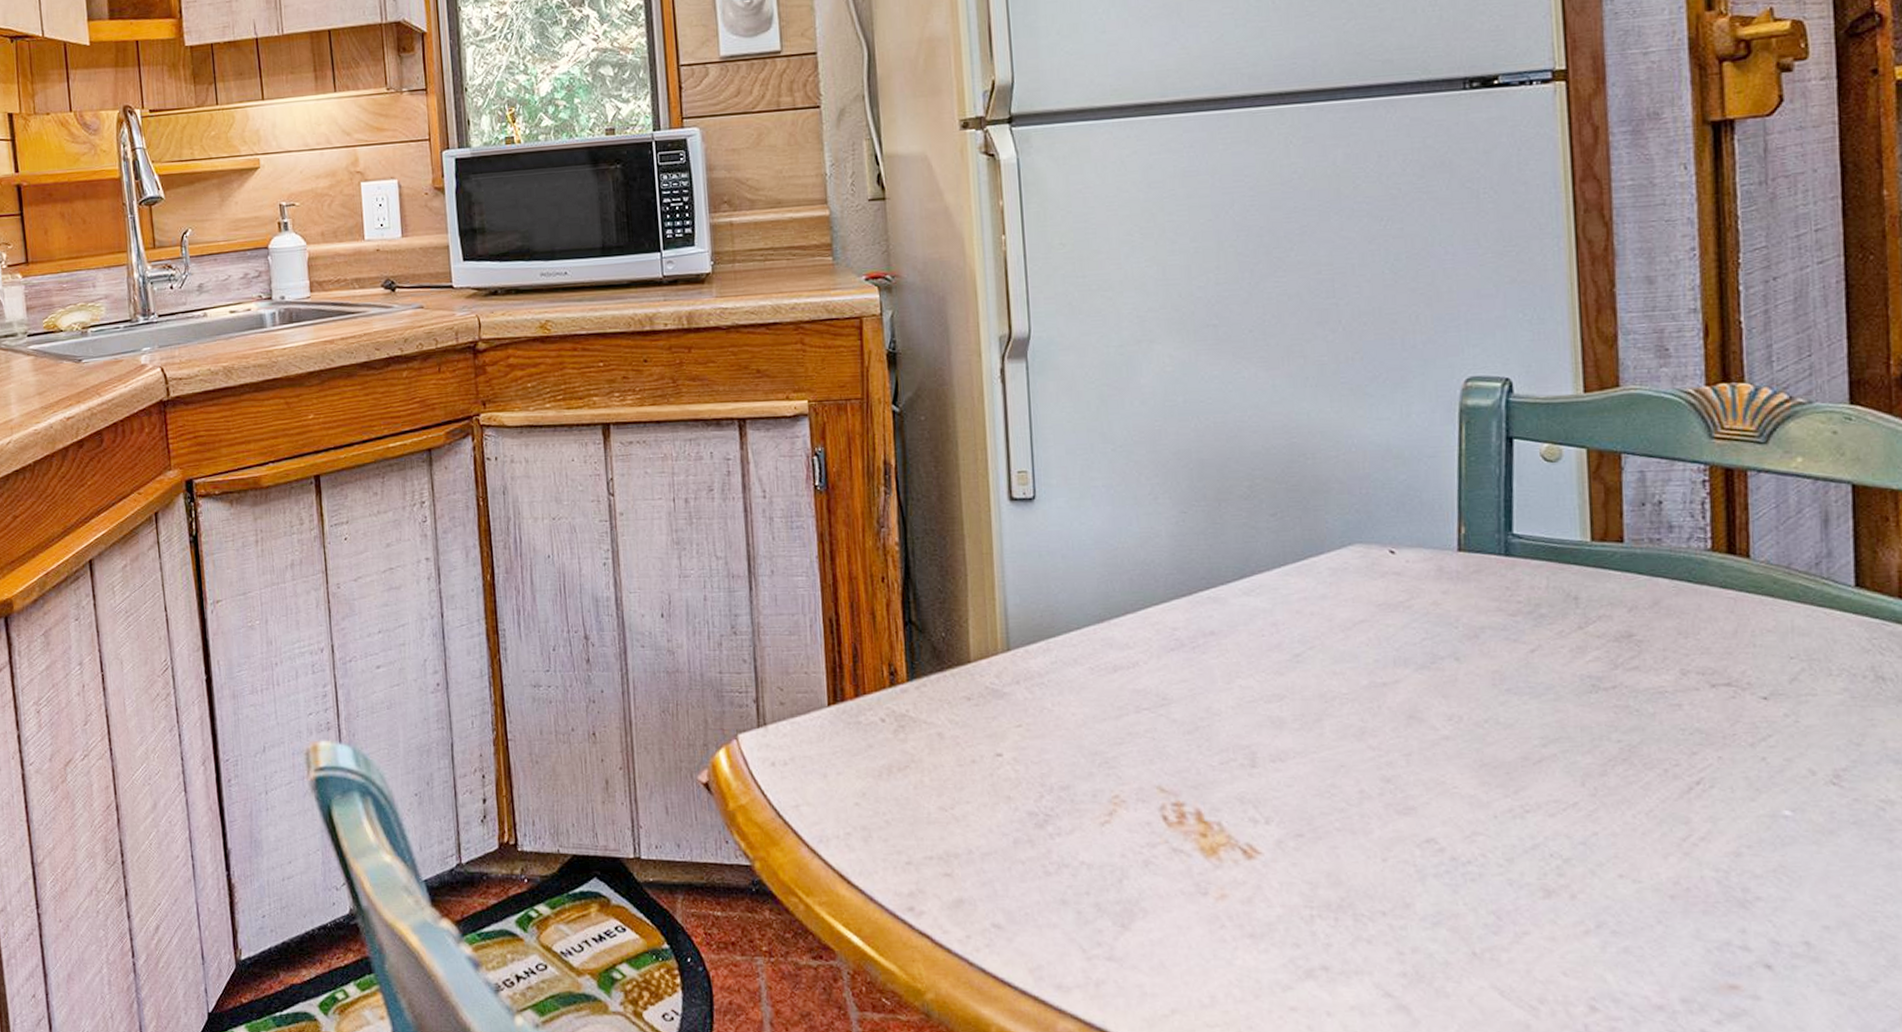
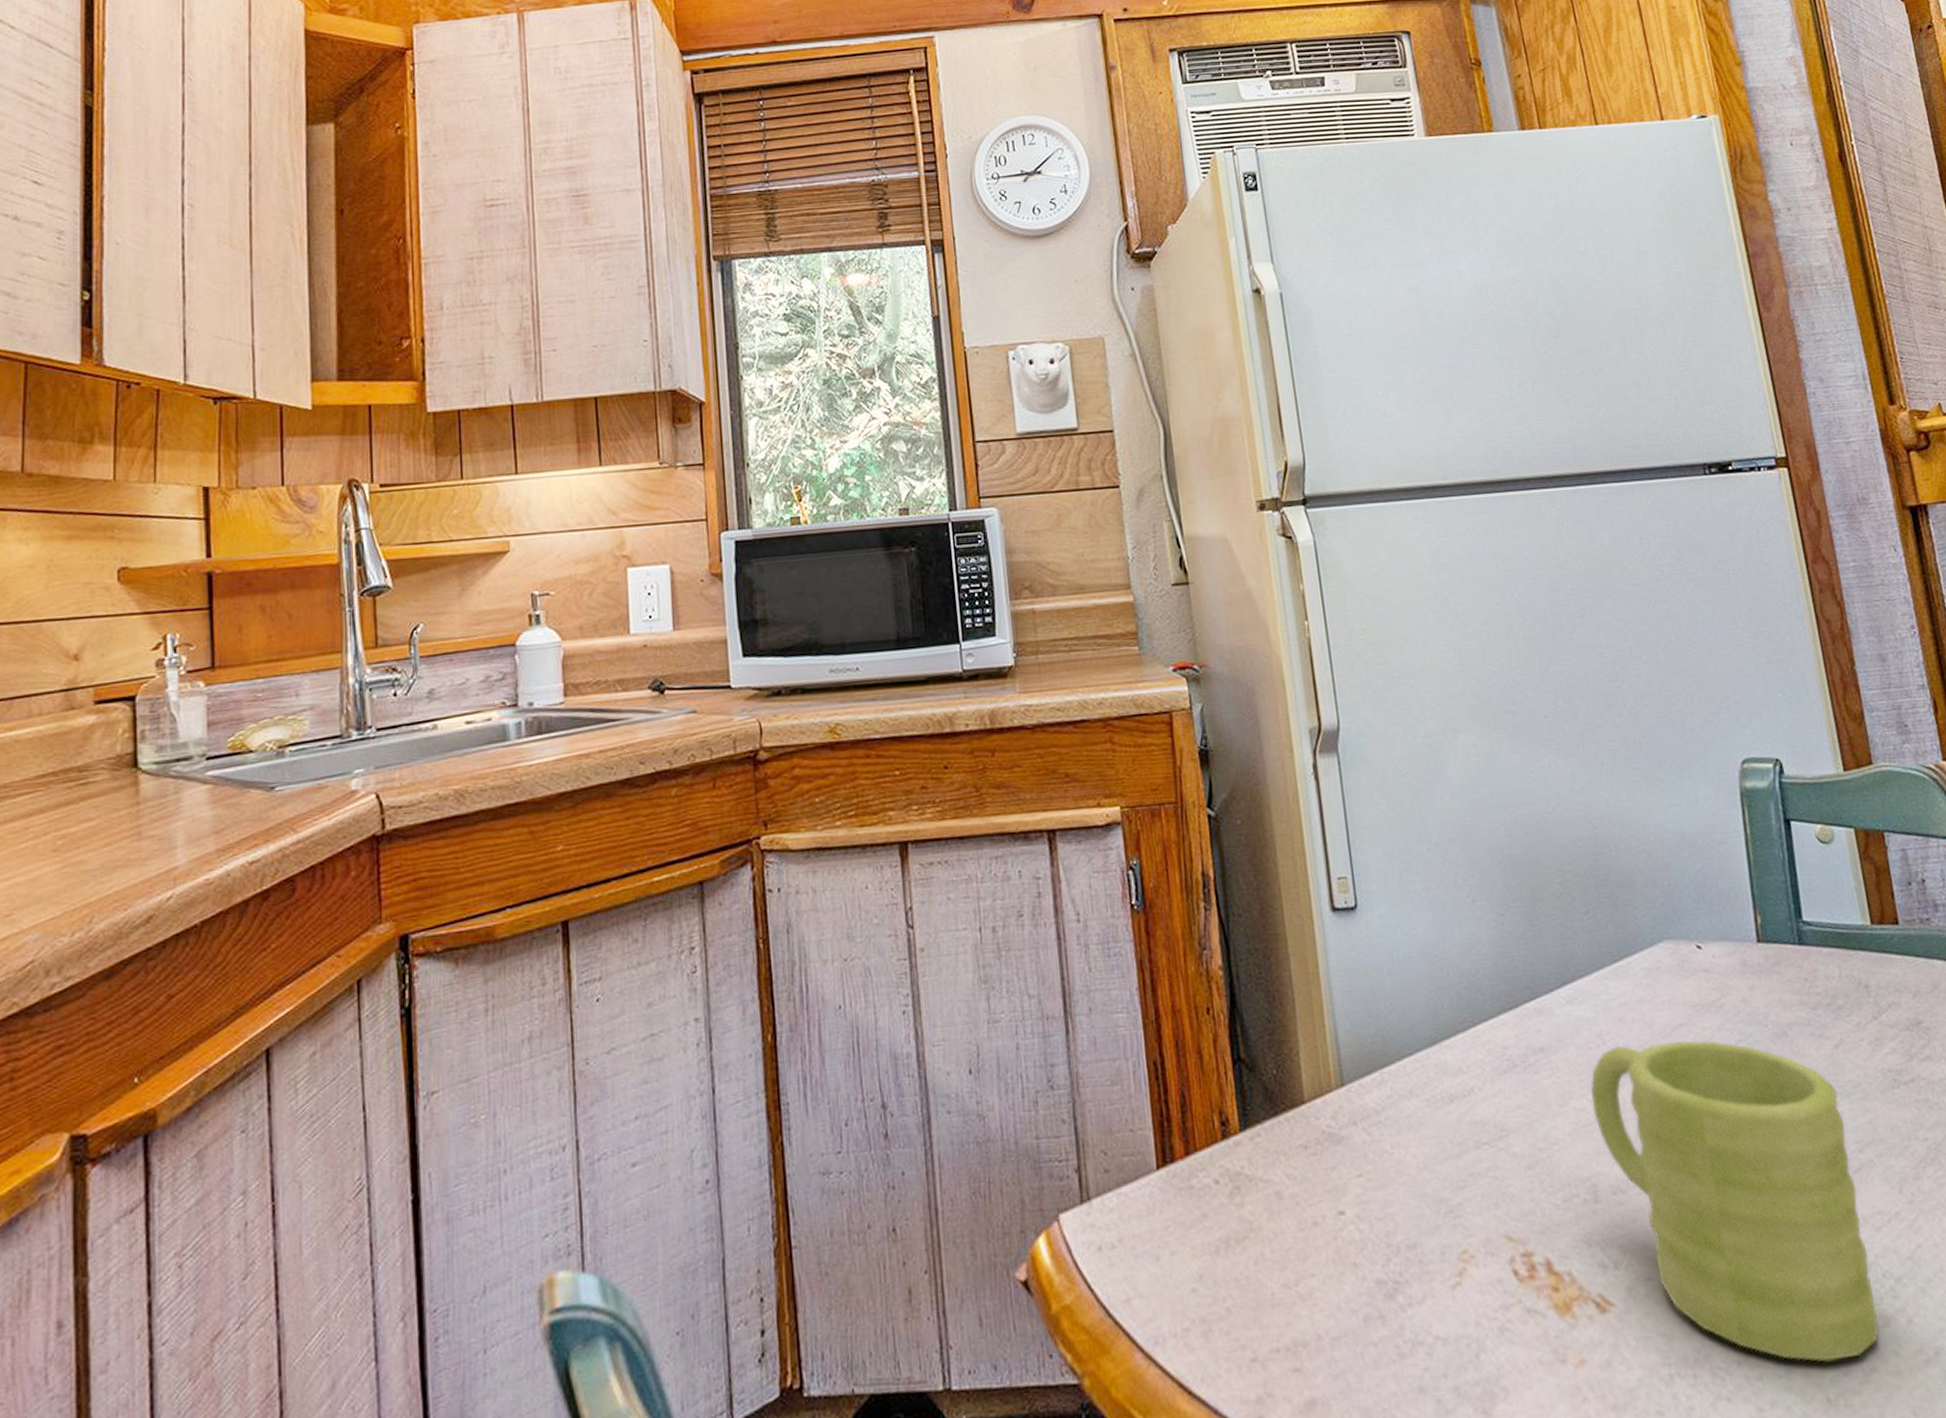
mug: none [1259,635,1539,922] -> present [1590,1040,1880,1362]

